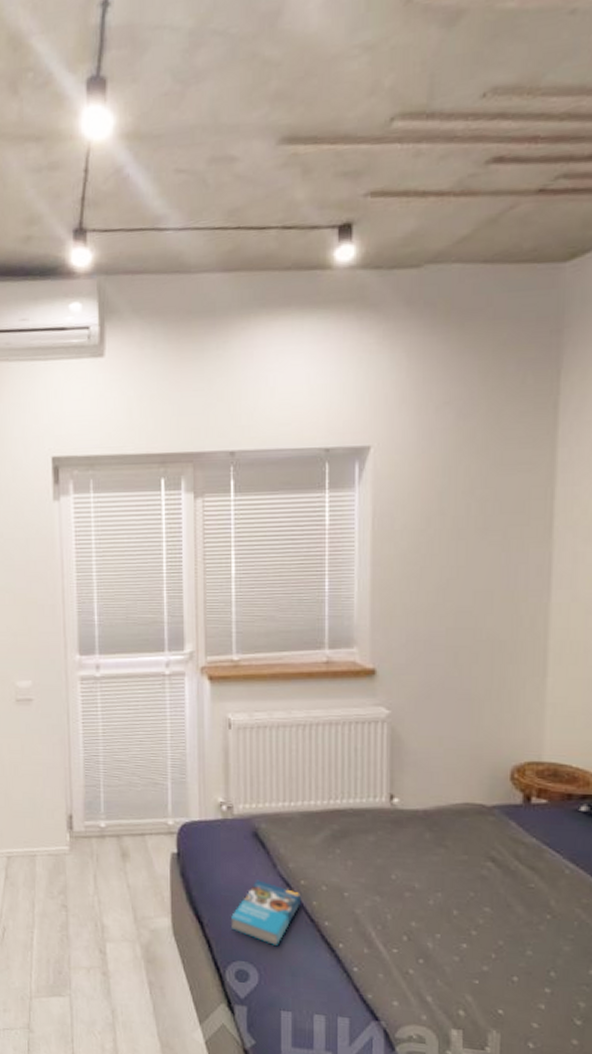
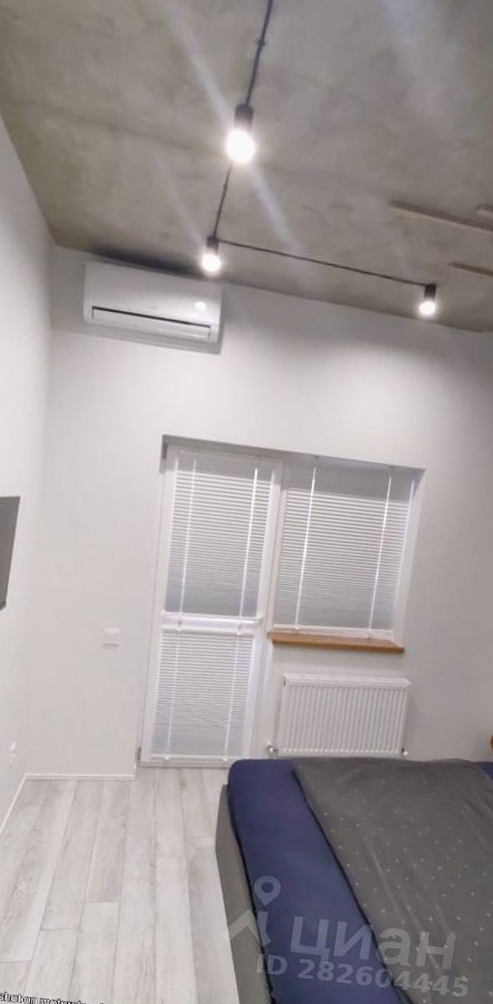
book: present [231,880,302,947] -> none [264,810,323,865]

